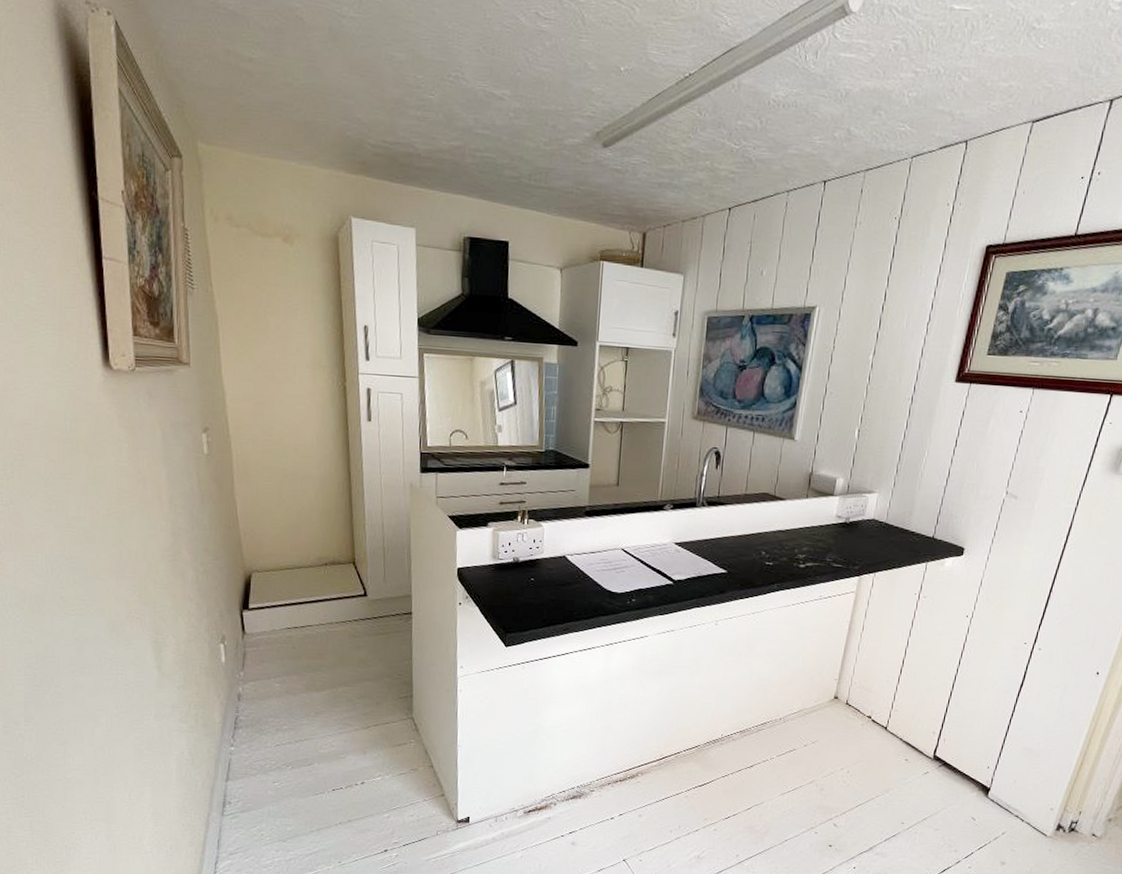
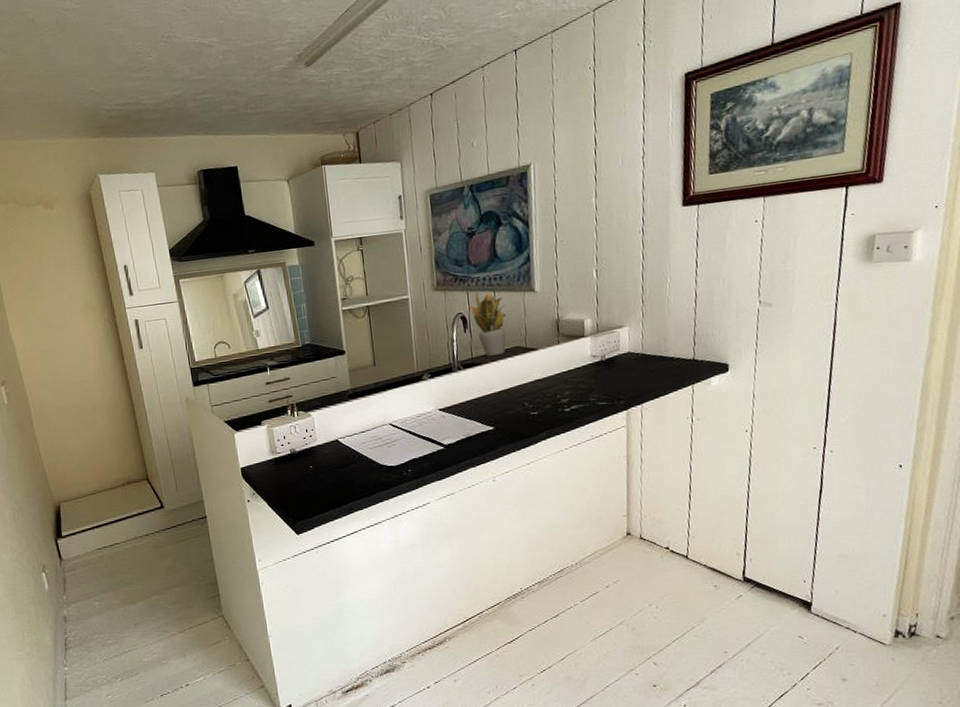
potted plant: none [725,428,763,498] -> present [468,291,507,356]

